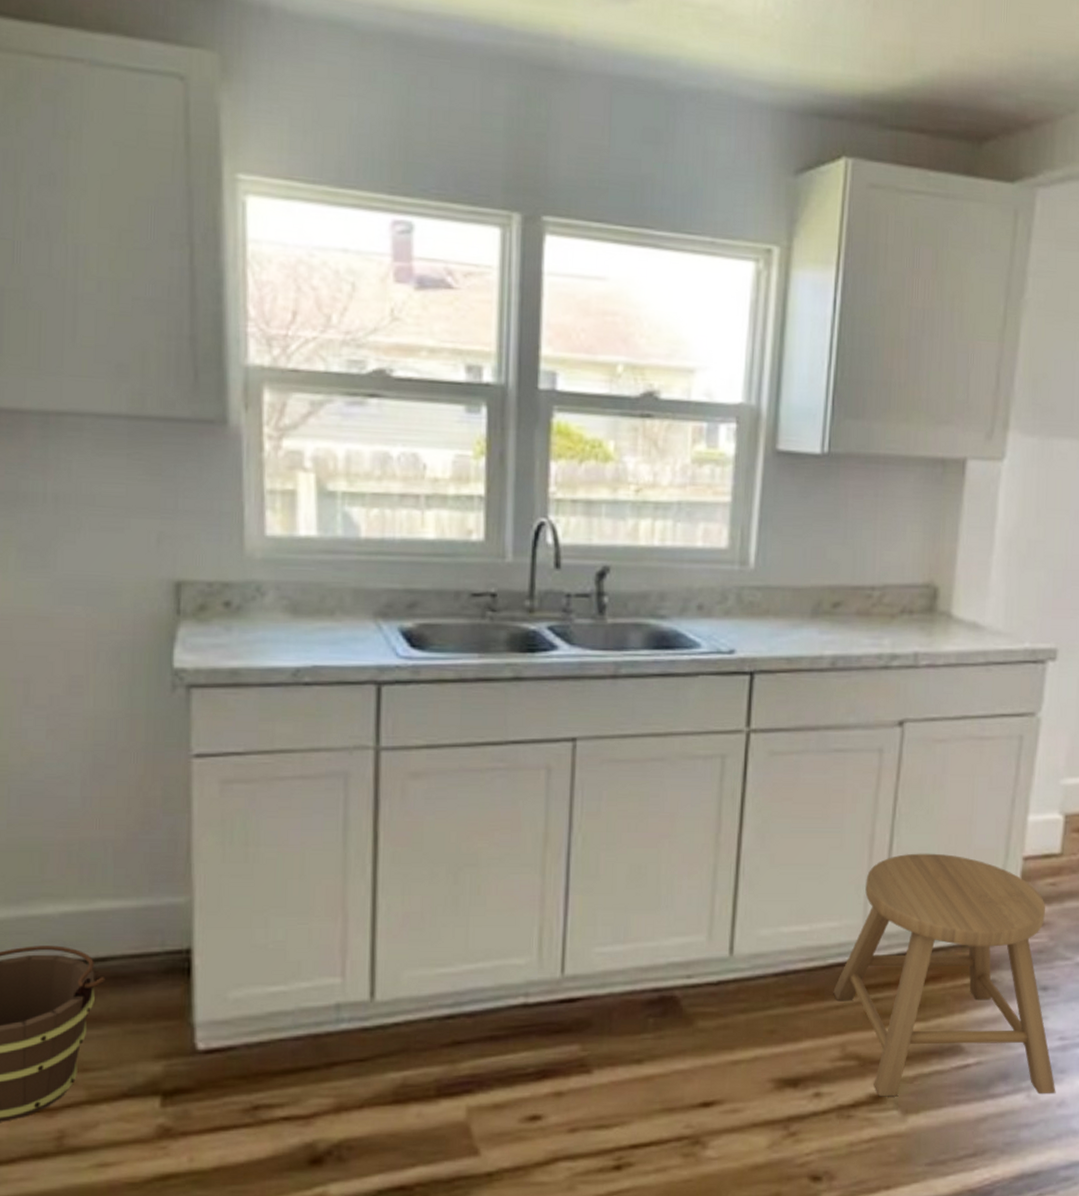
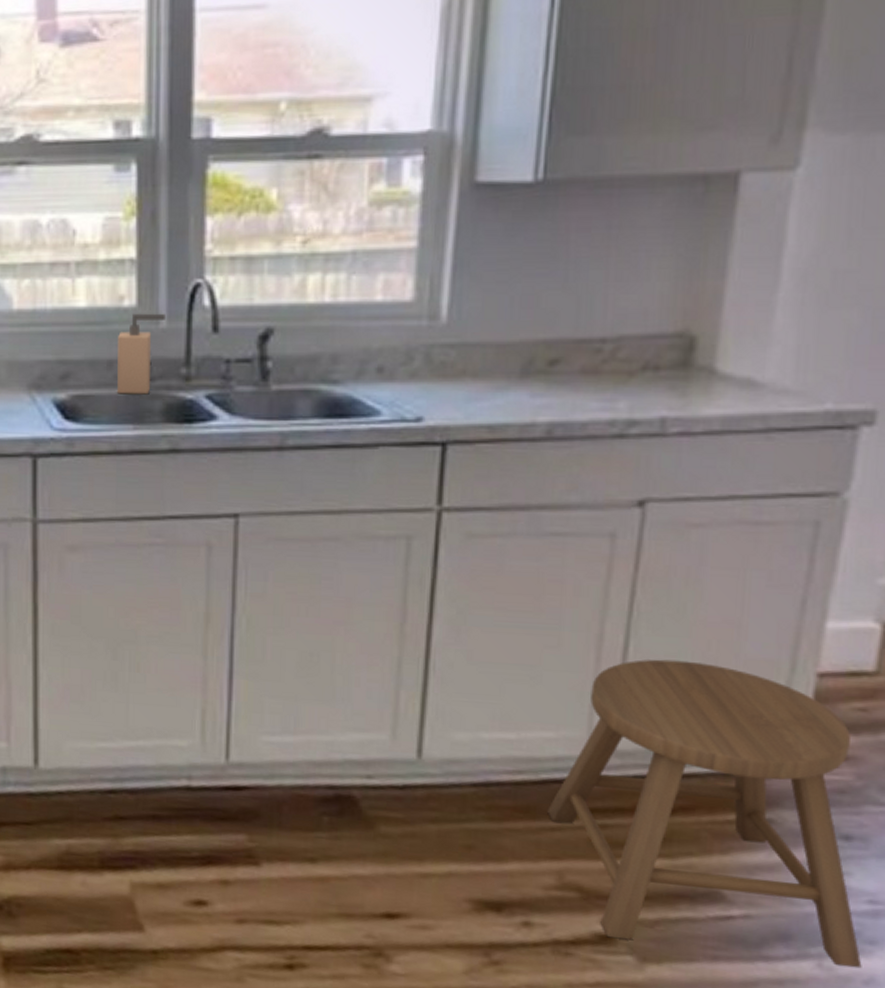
soap dispenser: none [464,547,511,625] -> present [117,313,165,395]

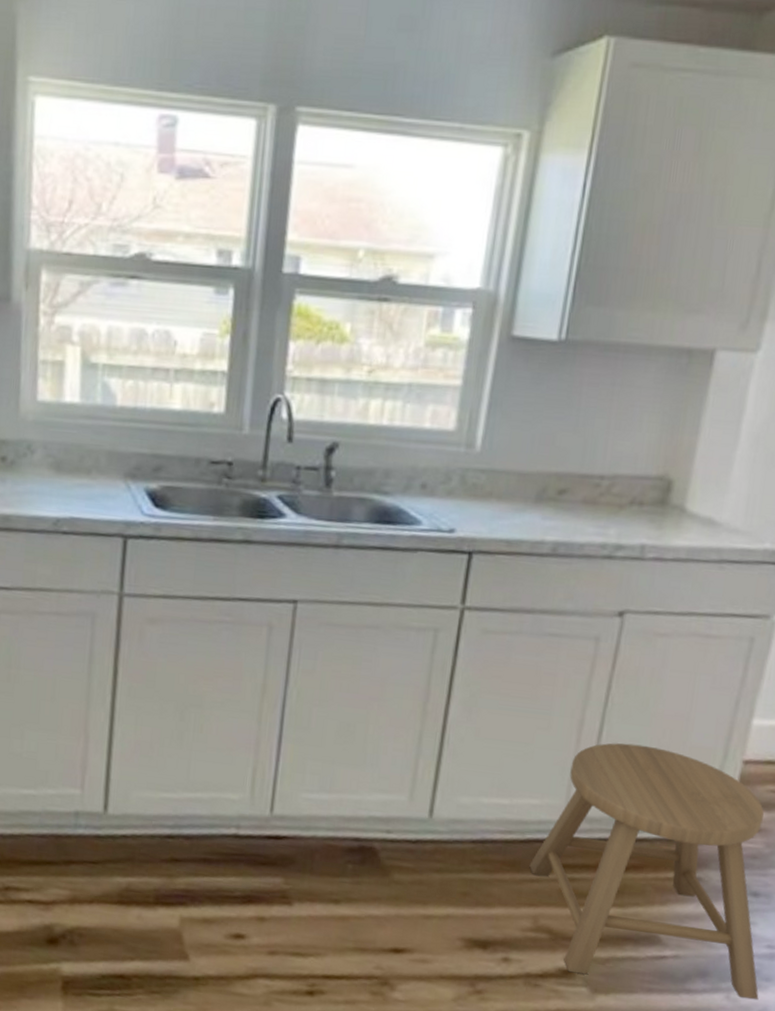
soap dispenser: present [117,313,165,395] -> none [202,419,249,491]

